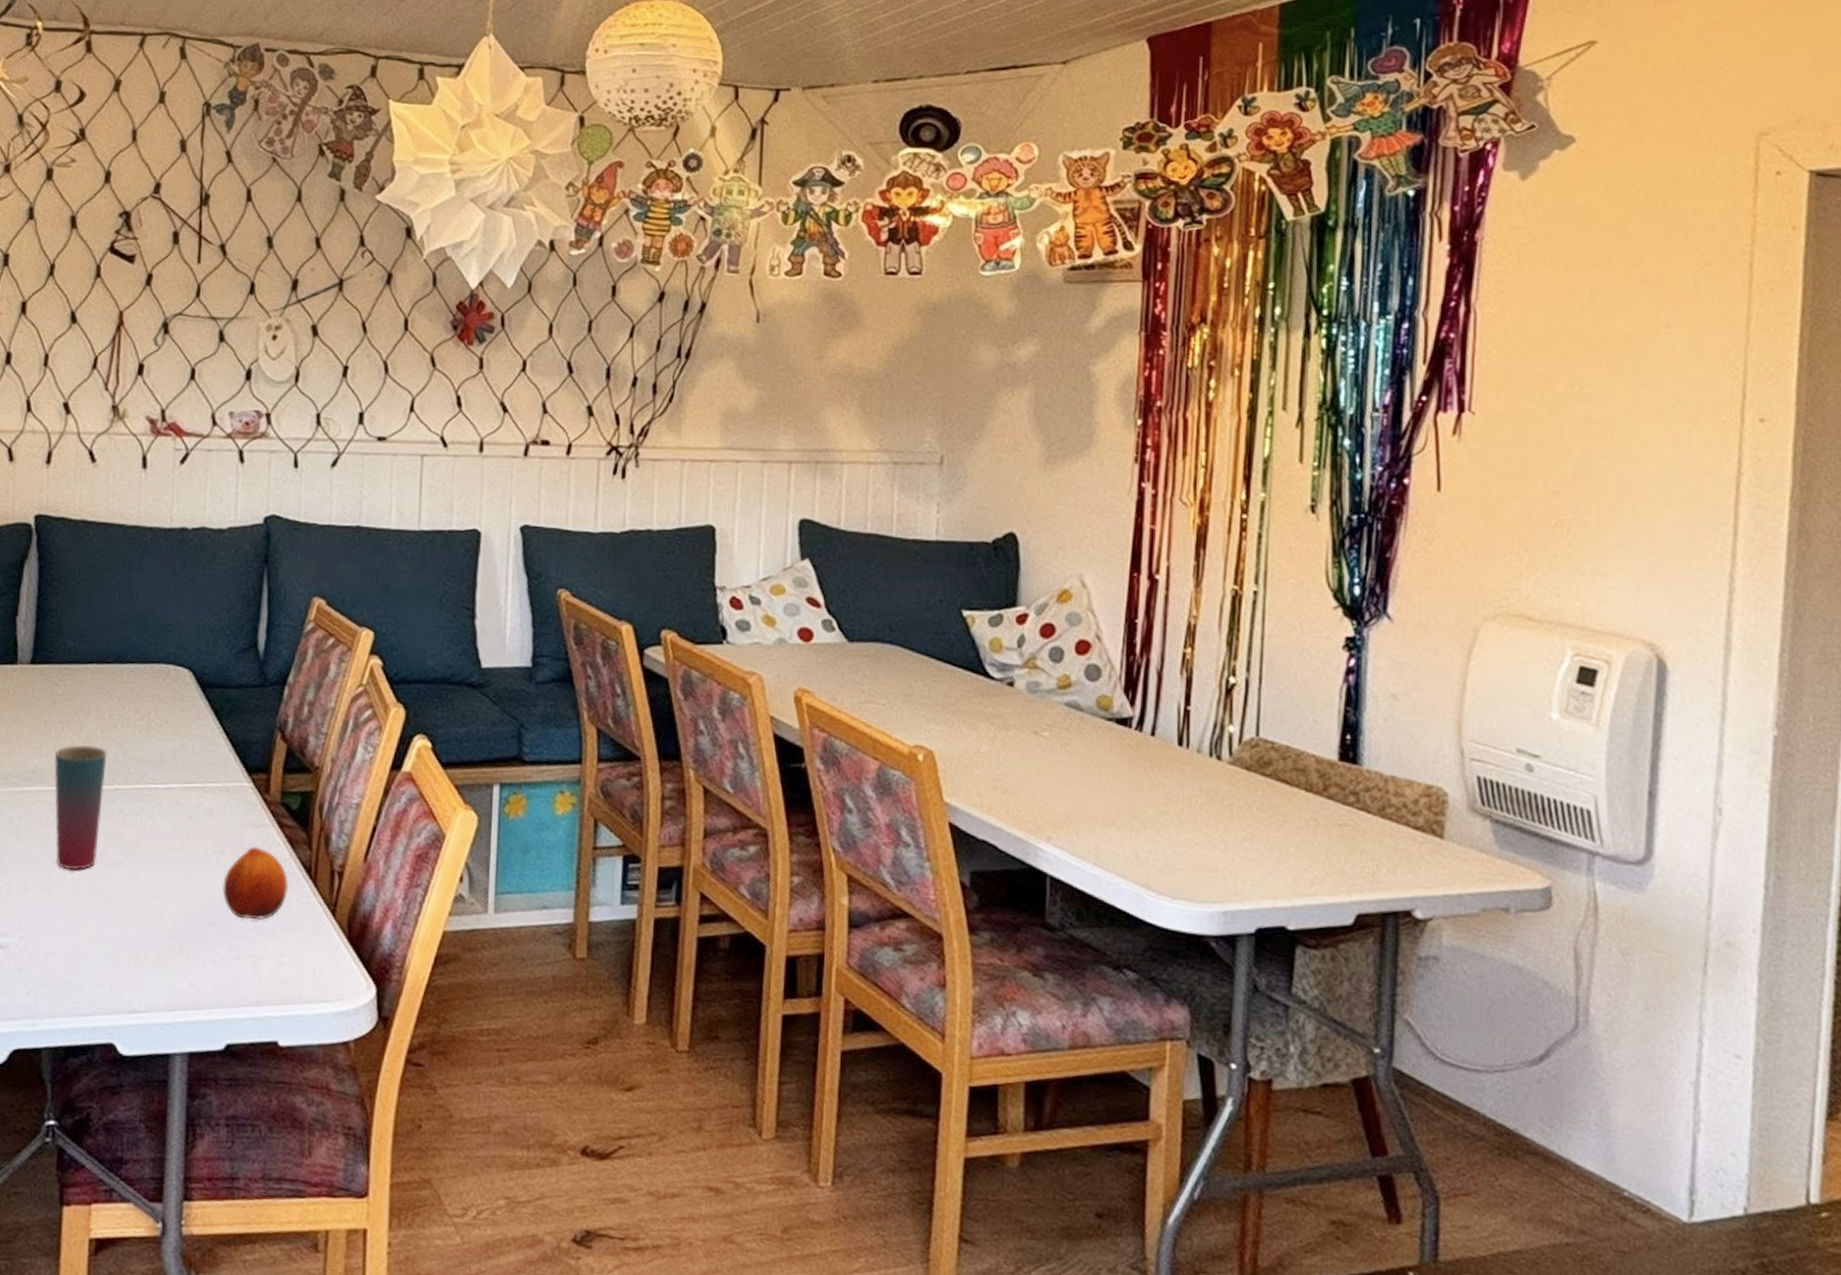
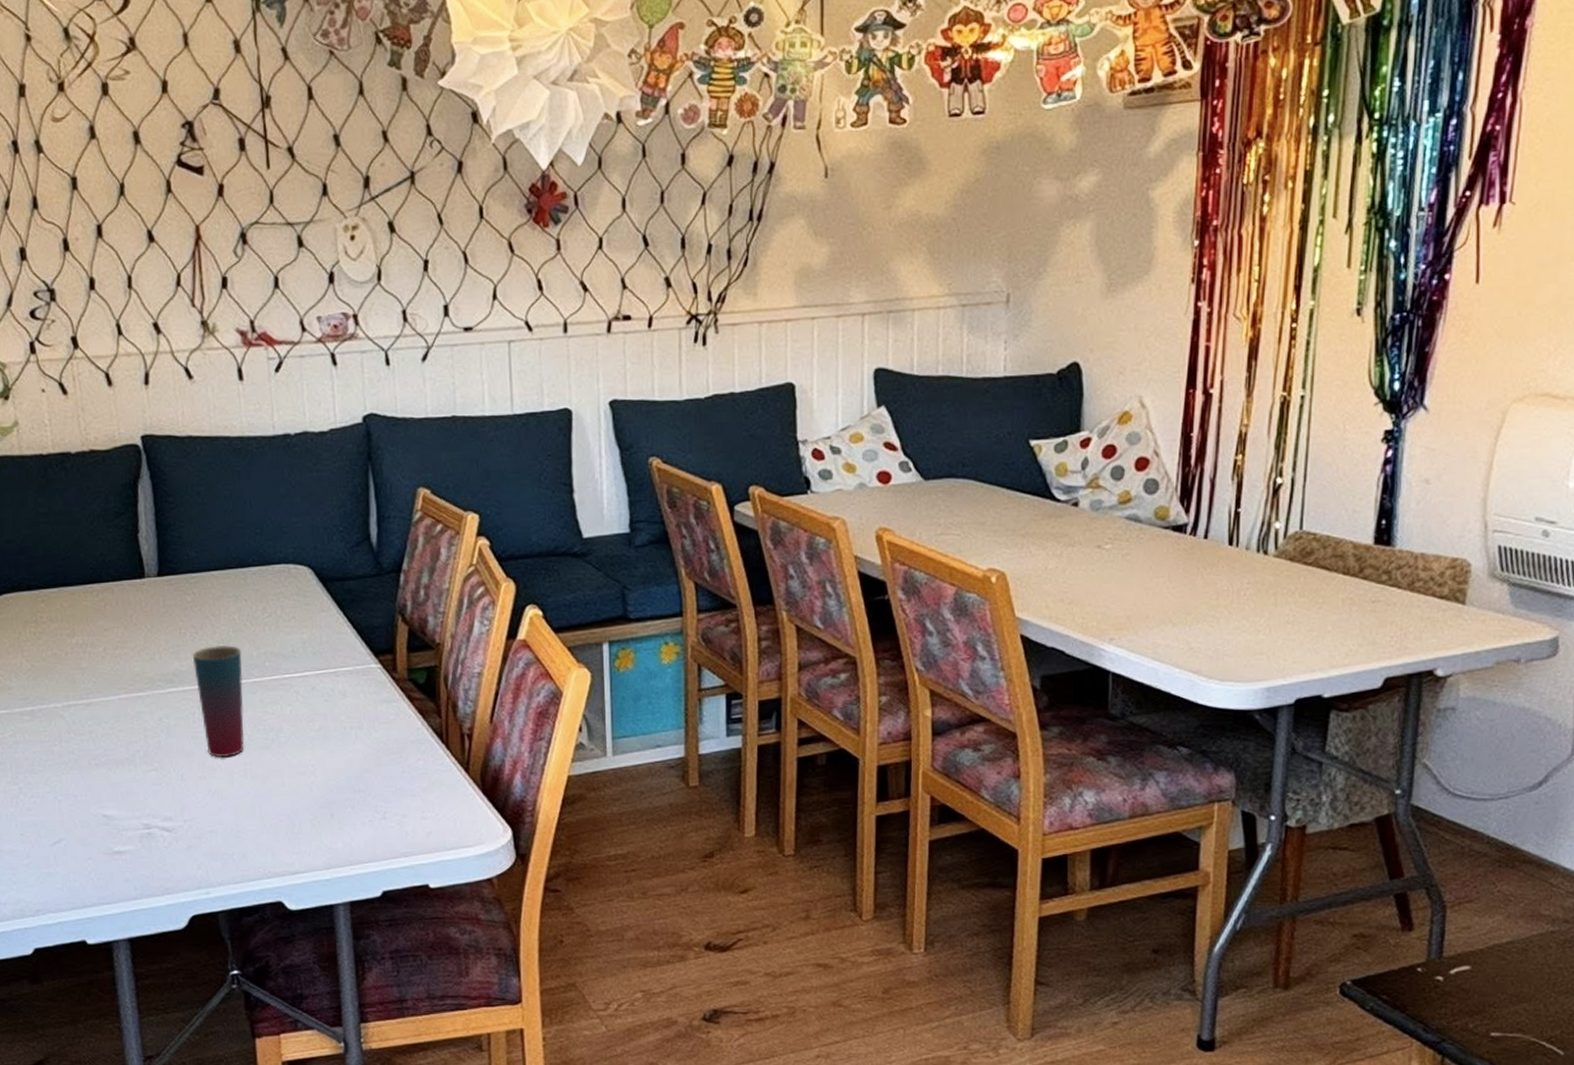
fruit: present [222,846,289,920] -> none [363,719,424,784]

